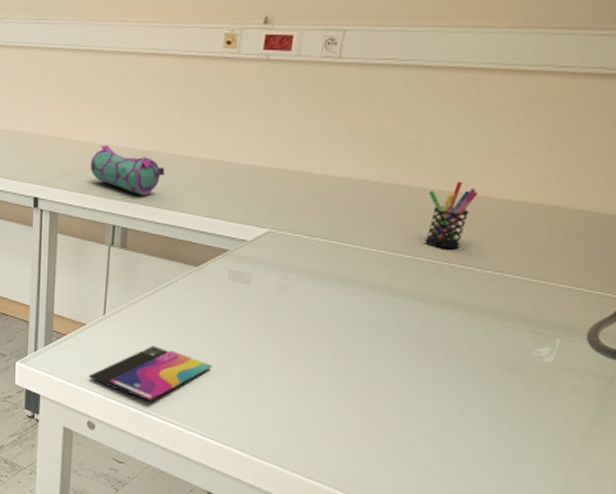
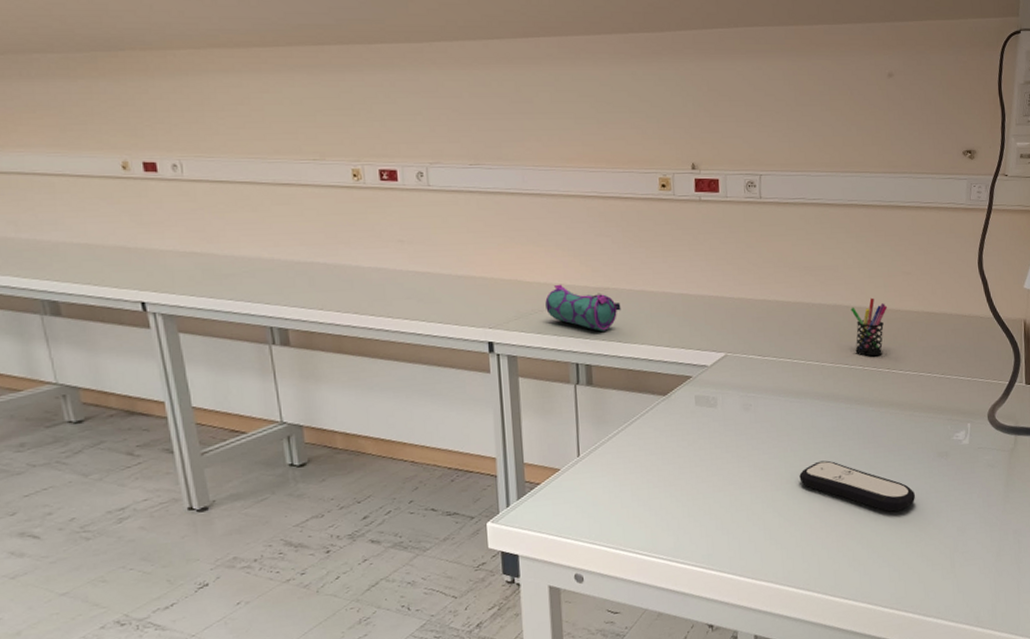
smartphone: present [88,346,213,402] -> none [569,481,694,541]
remote control: none [330,355,468,422] -> present [799,460,916,512]

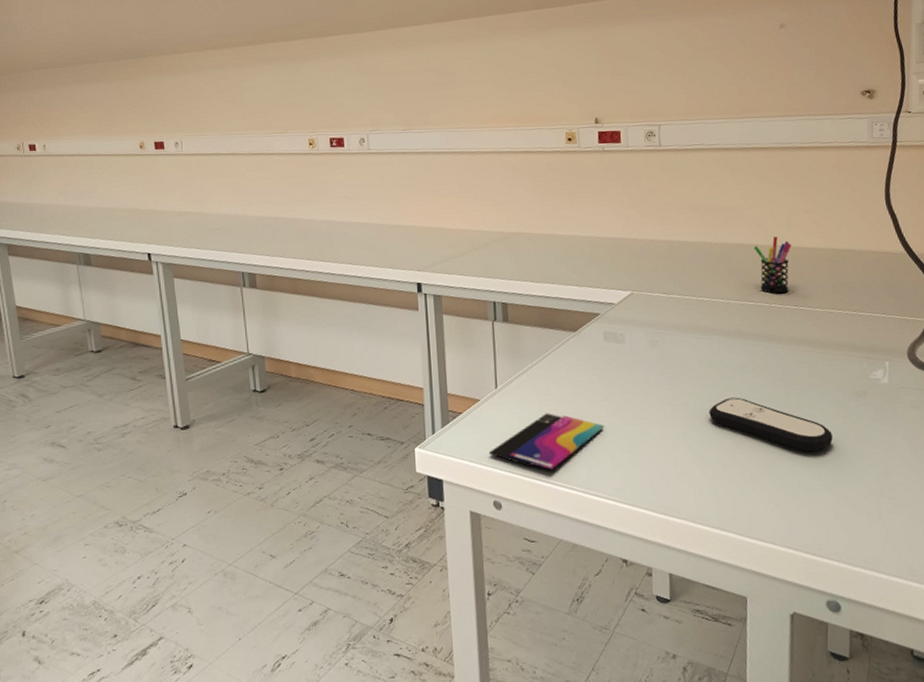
pencil case: present [545,284,621,332] -> none [466,230,533,272]
smartphone: none [569,481,694,541] -> present [488,413,605,471]

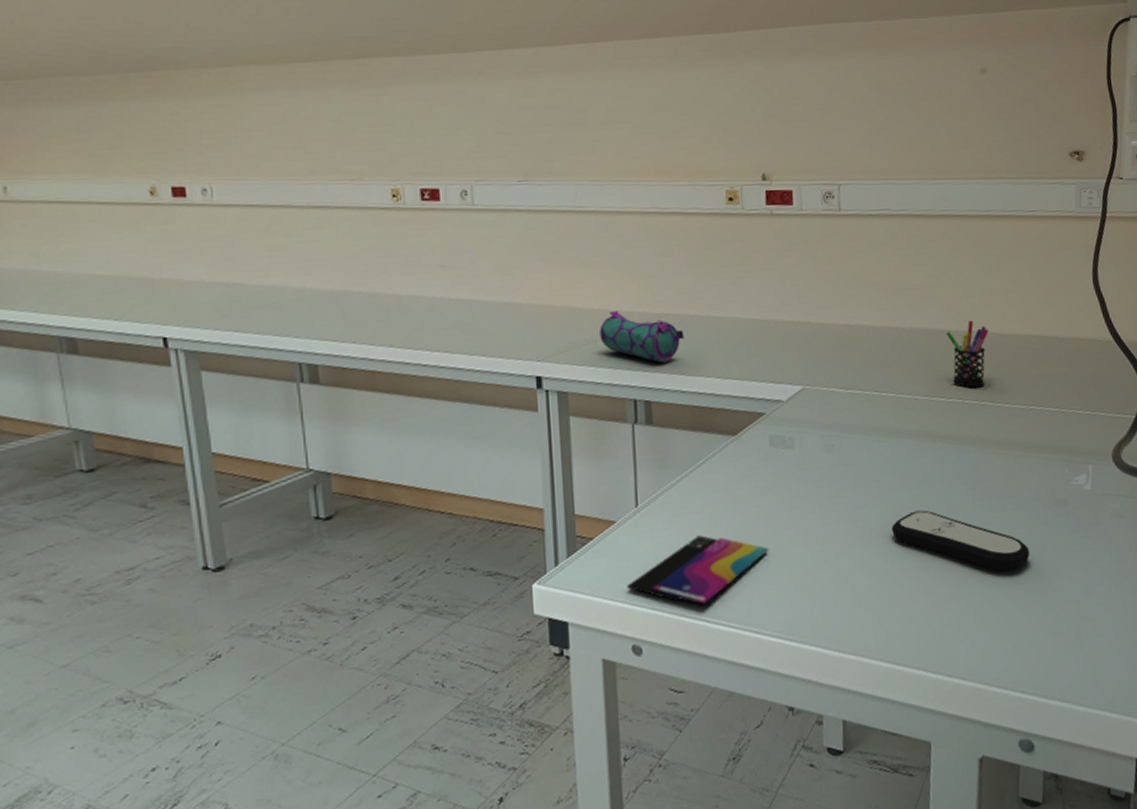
pencil case: none [466,230,533,272] -> present [599,310,684,363]

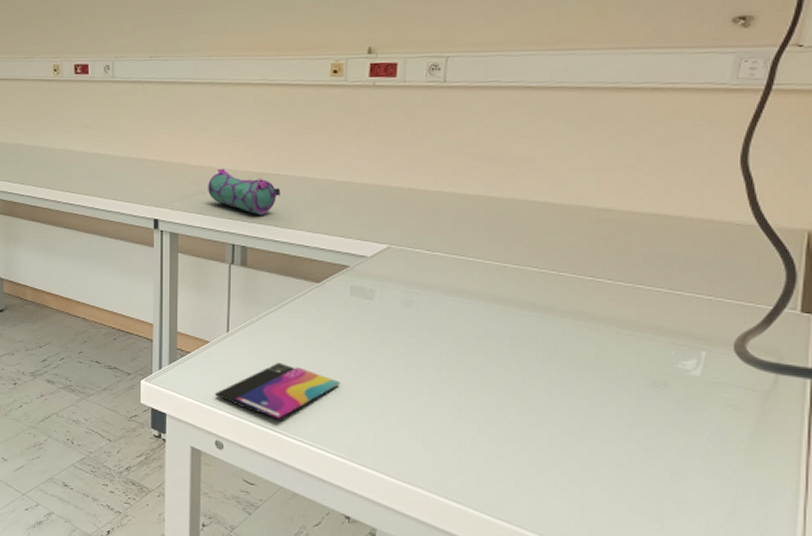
remote control: present [891,510,1030,571] -> none [463,370,615,440]
pen holder: present [946,320,990,388] -> none [547,194,599,261]

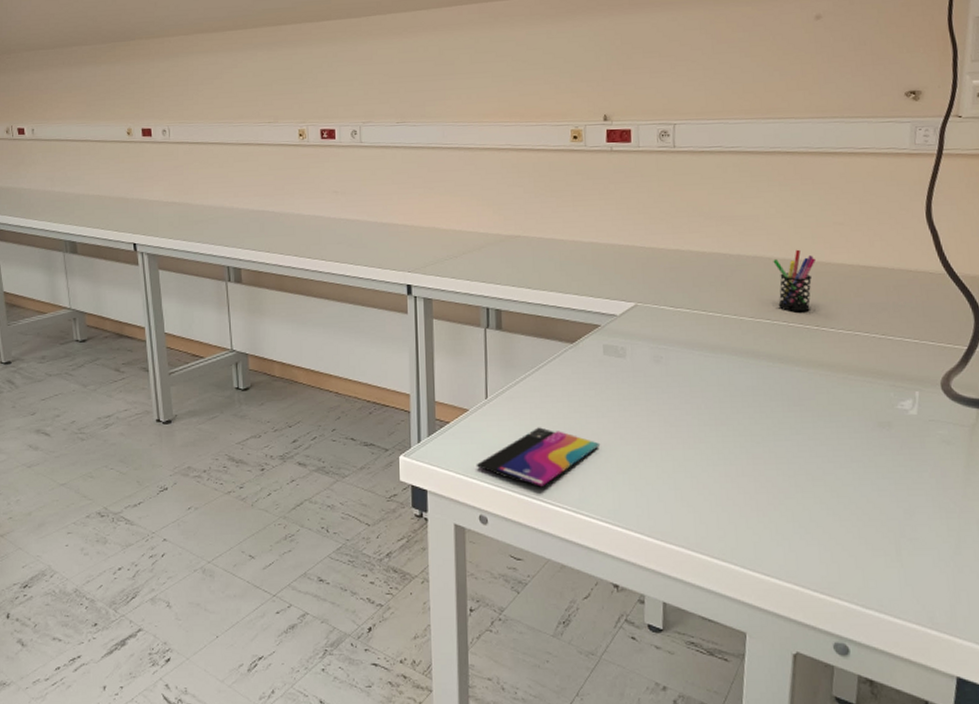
pencil case: present [208,168,280,215] -> none [460,231,531,278]
pen holder: none [547,194,599,261] -> present [773,249,817,312]

